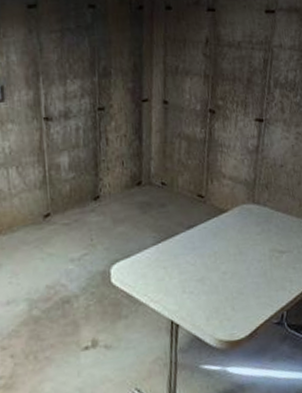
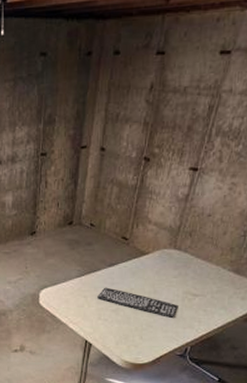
keyboard: none [179,253,267,281] -> present [97,287,178,318]

